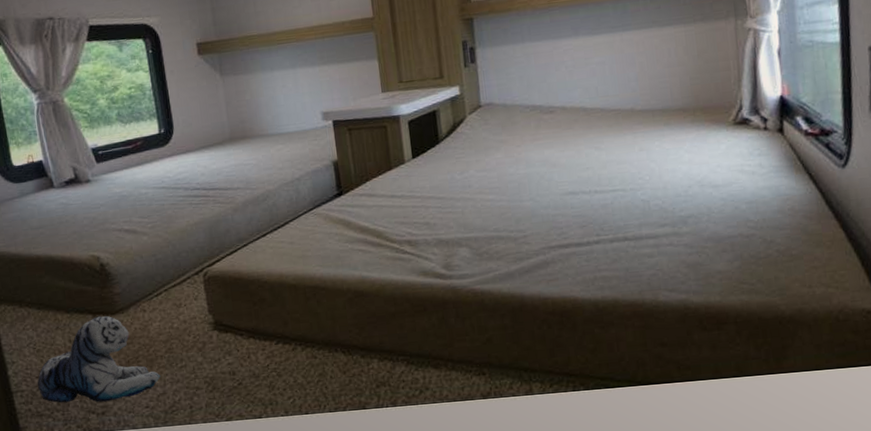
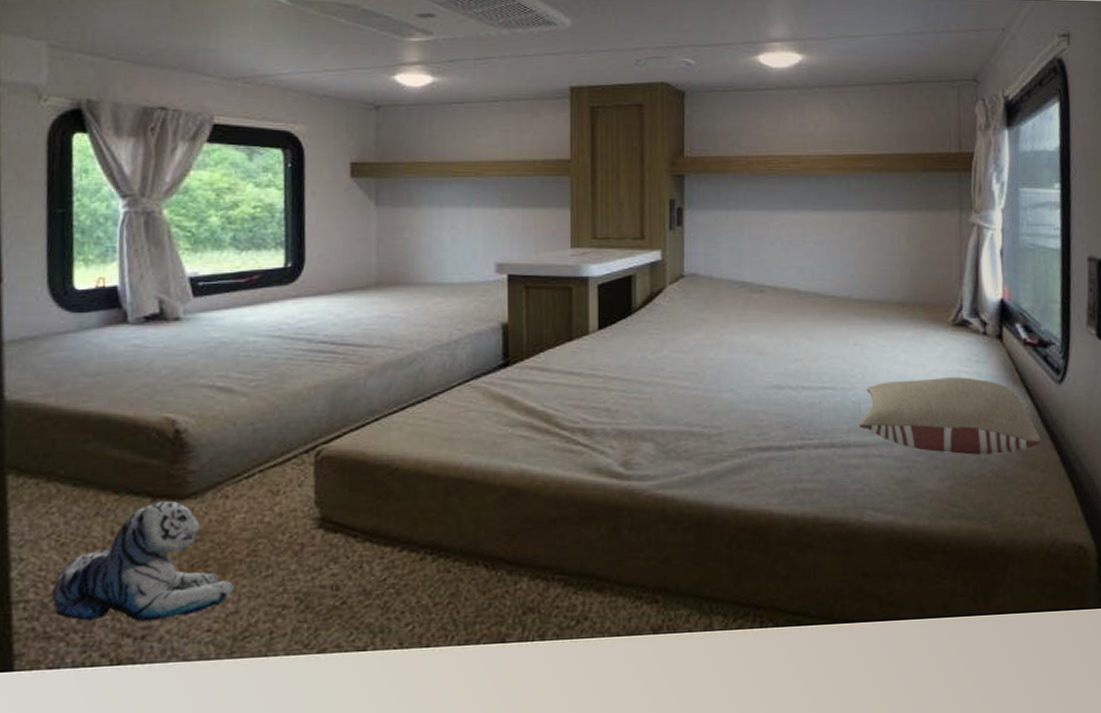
pillow: none [650,170,826,238] -> present [859,377,1041,455]

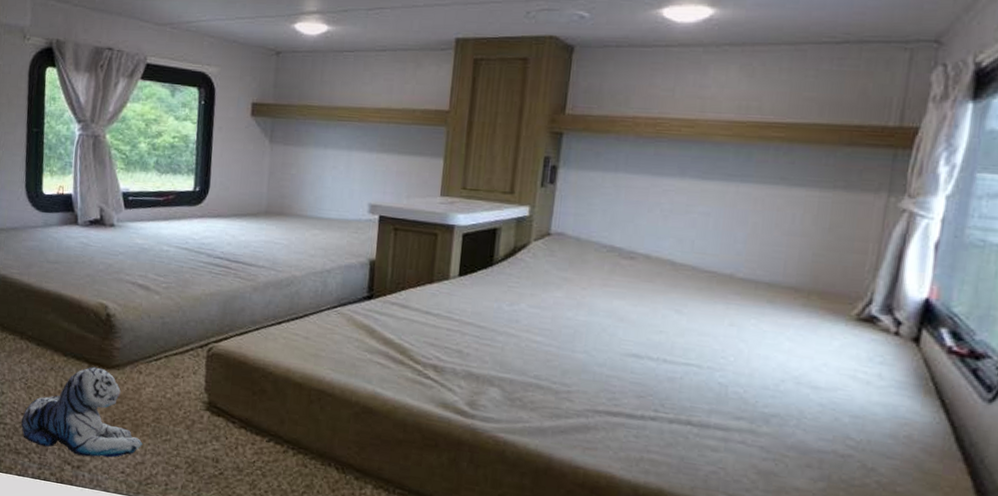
pillow: present [859,377,1041,455] -> none [723,368,951,467]

